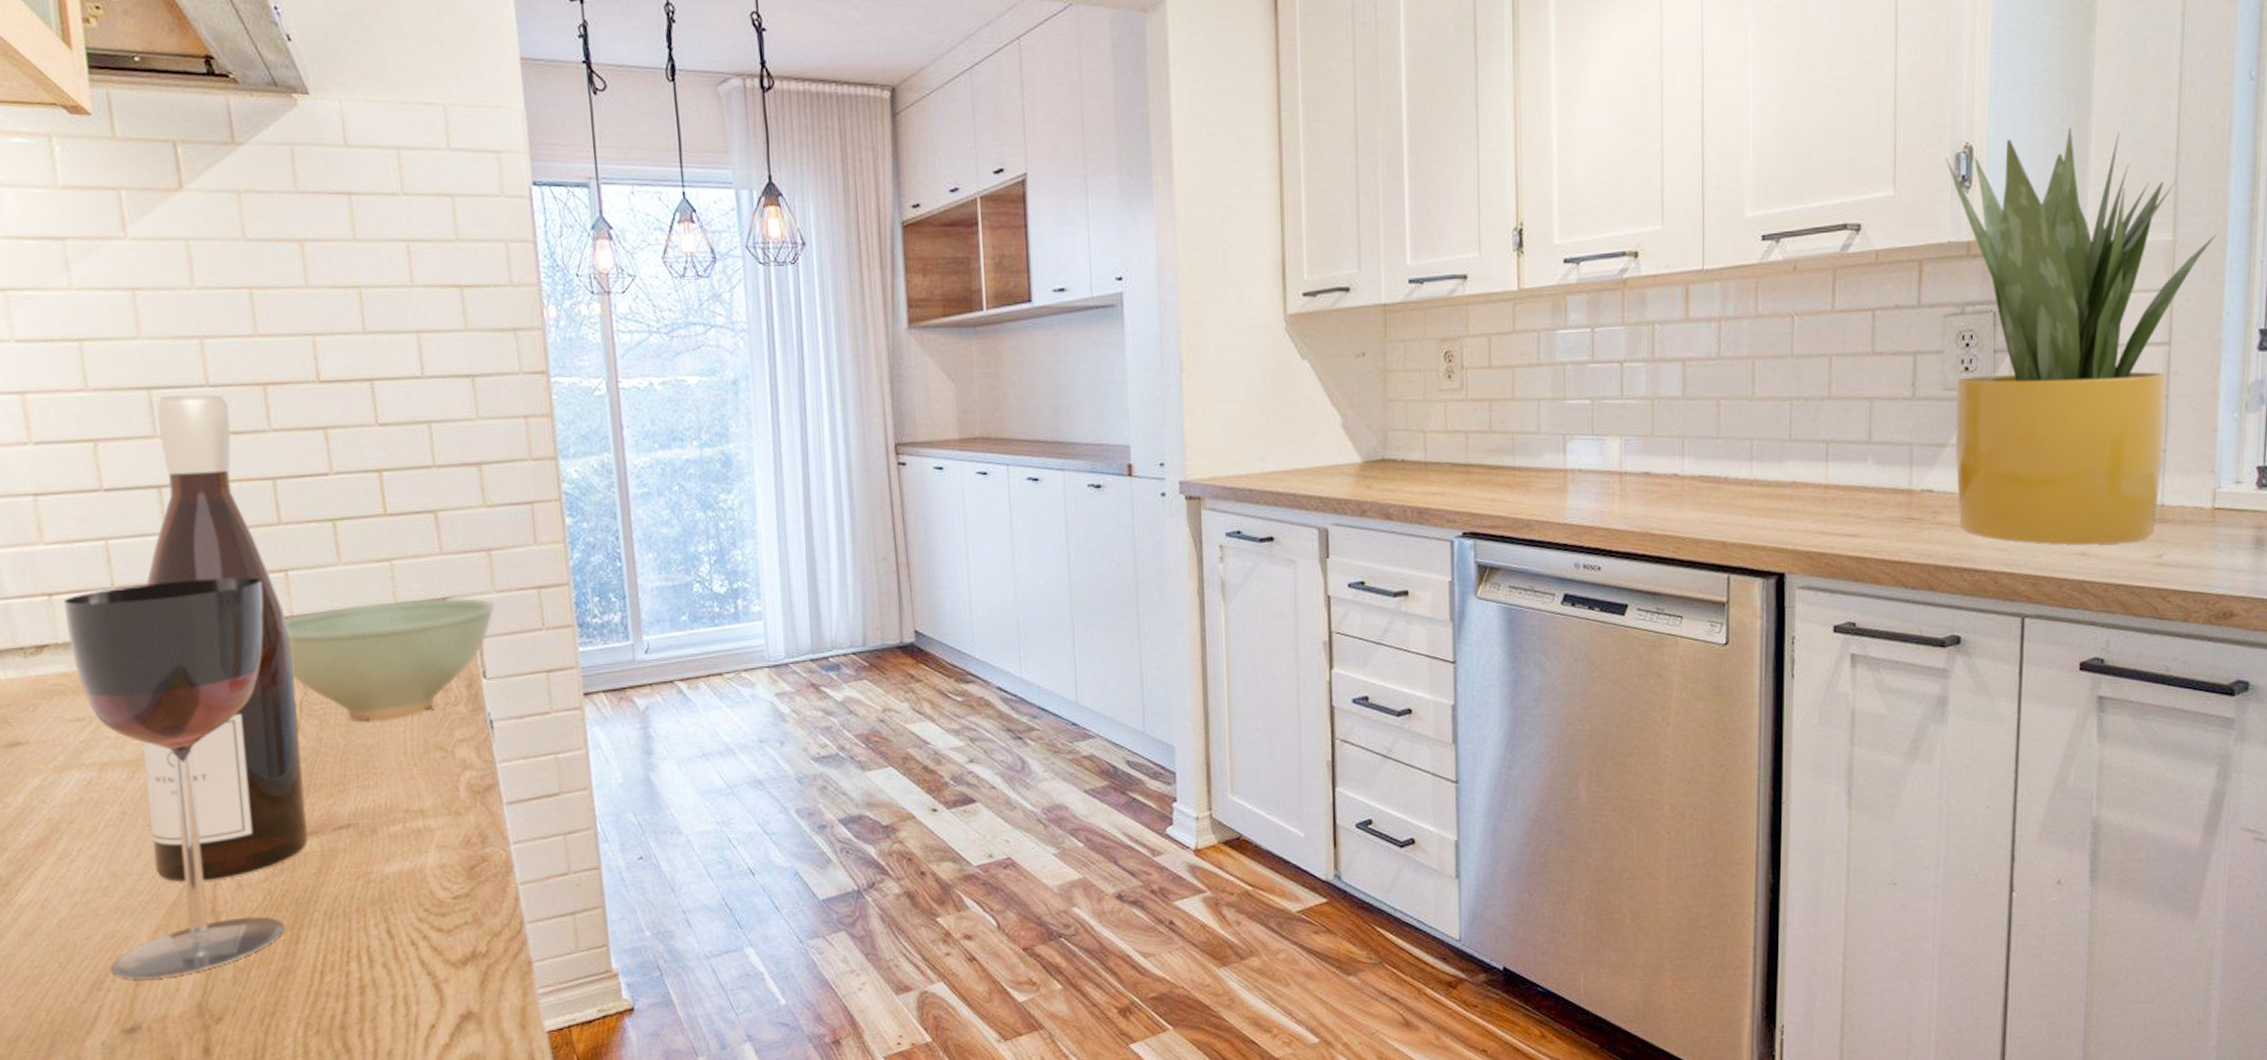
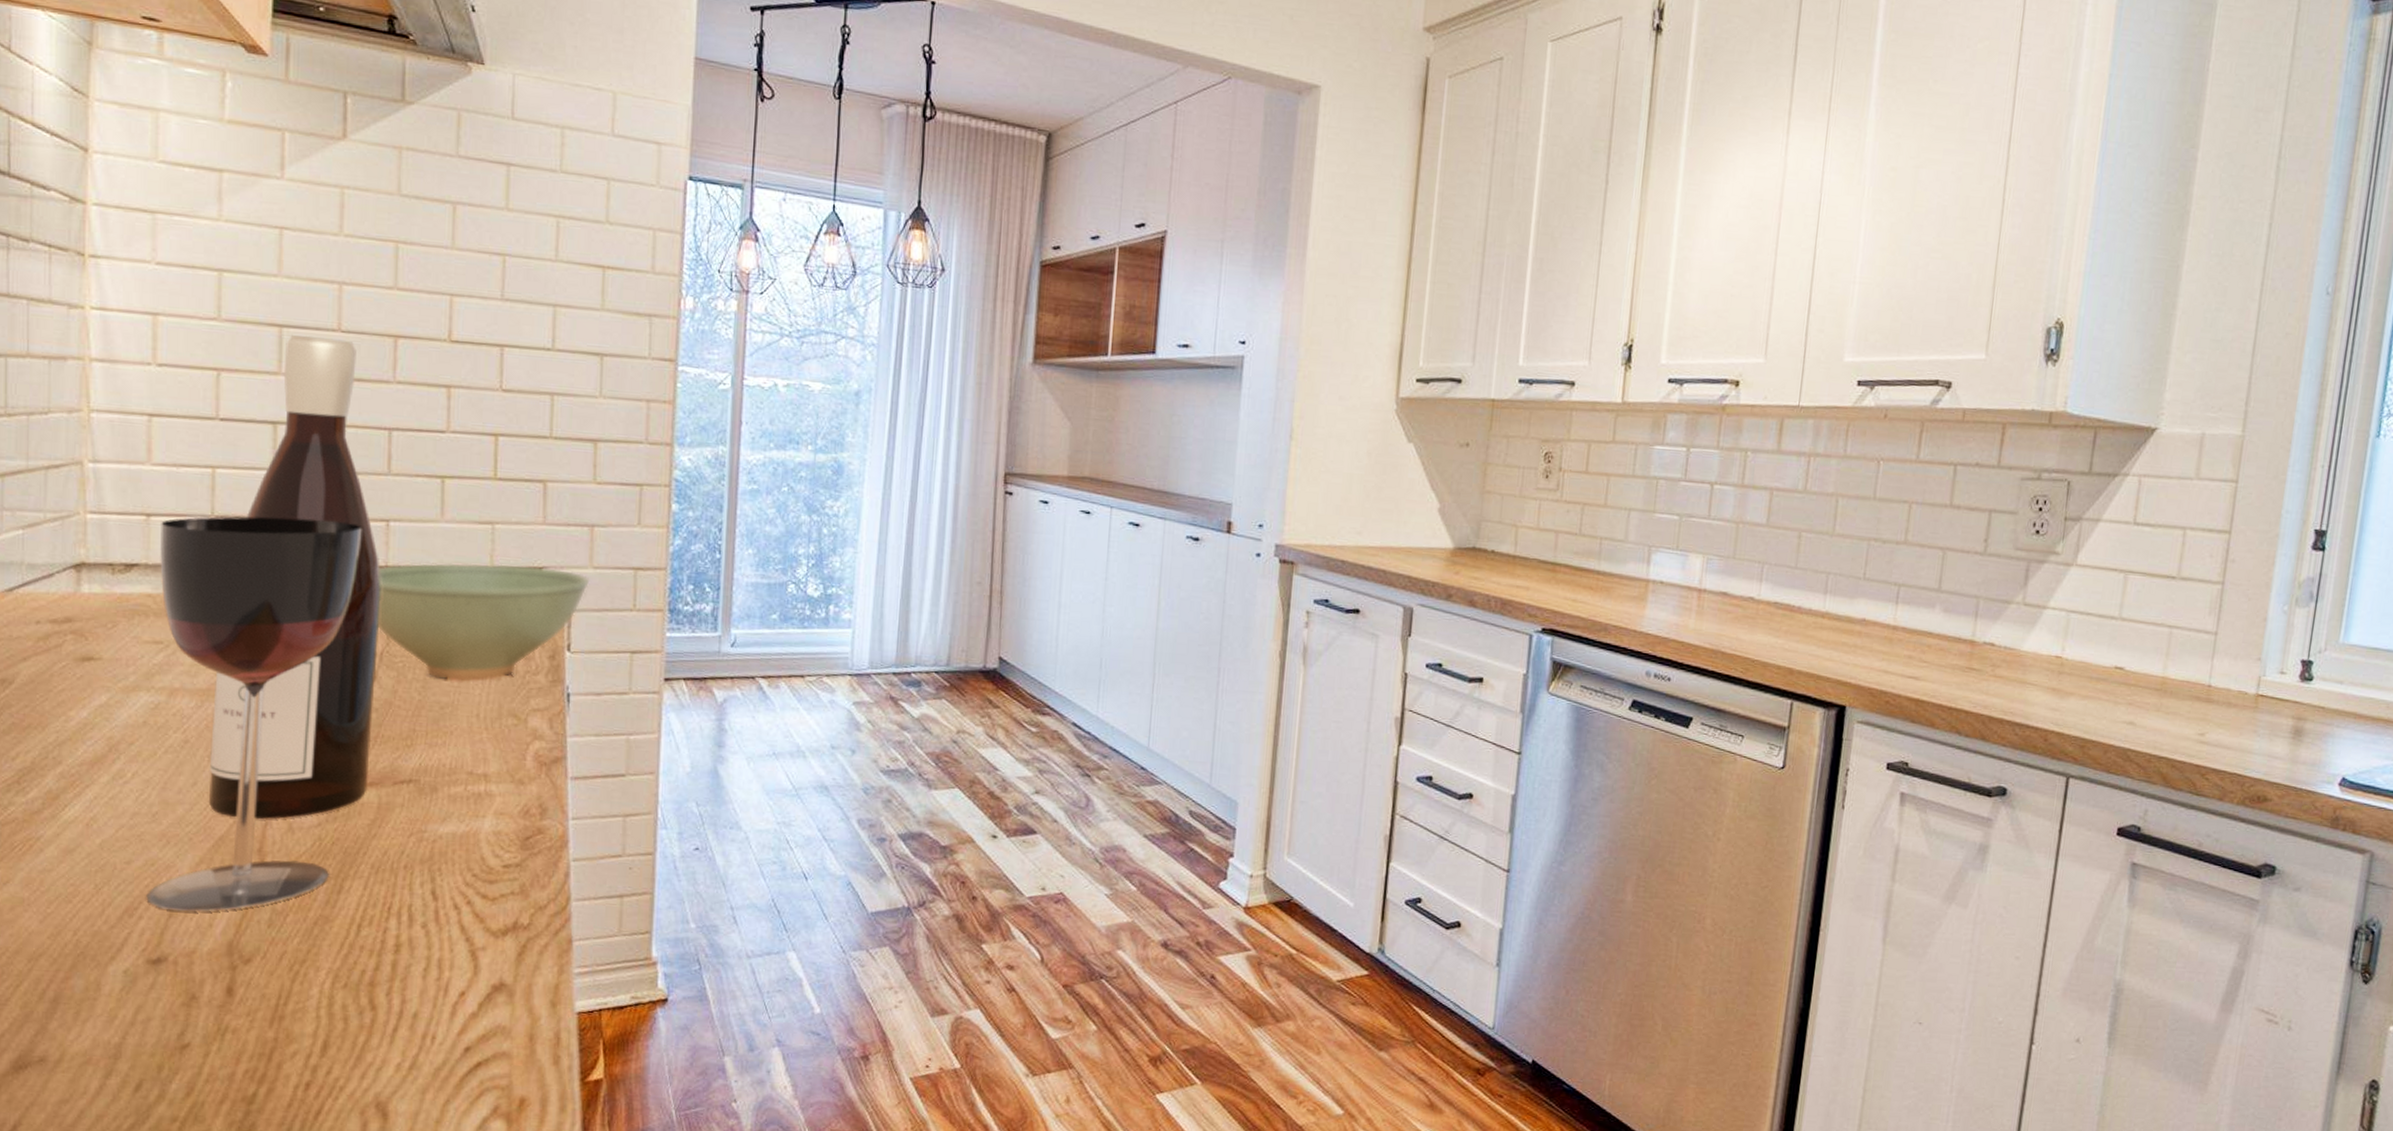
planter: present [1945,128,2216,545] -> none [2016,317,2282,718]

